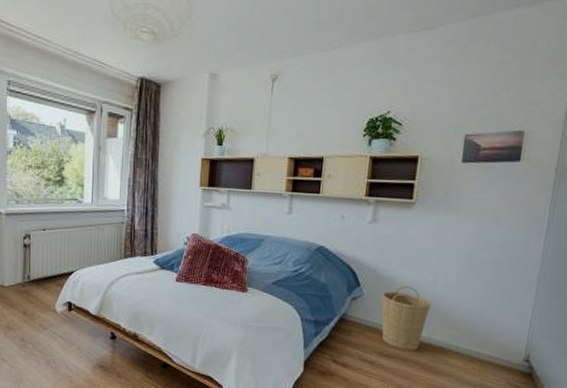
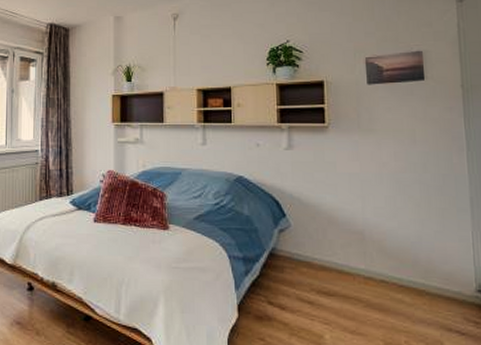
basket: present [381,286,432,352] -> none [310,214,364,287]

